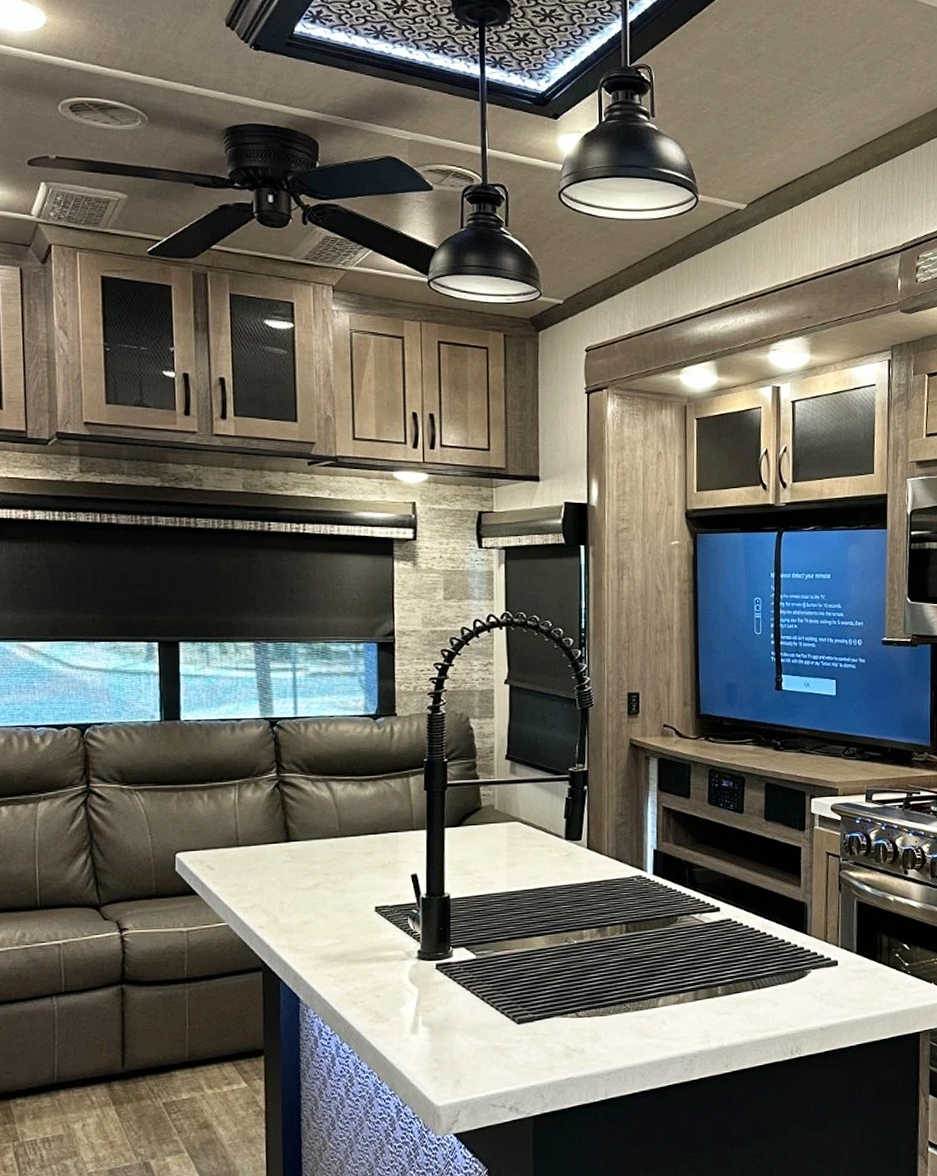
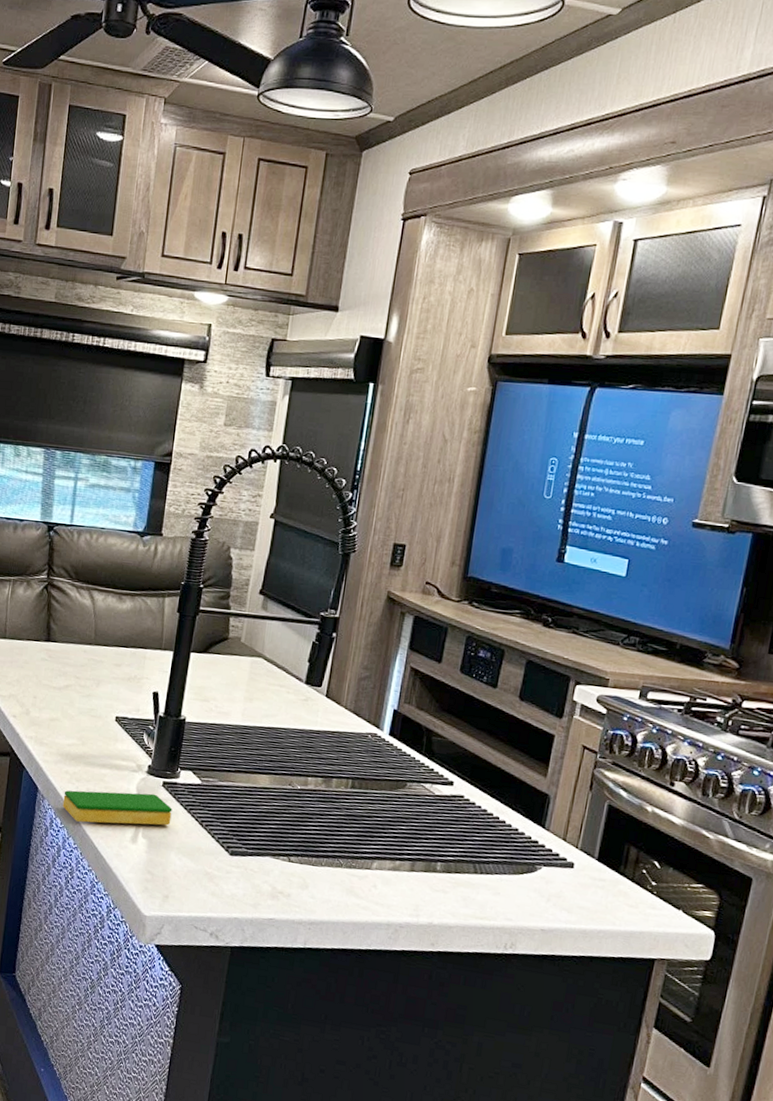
dish sponge: none [329,978,451,1026] -> present [62,790,172,826]

